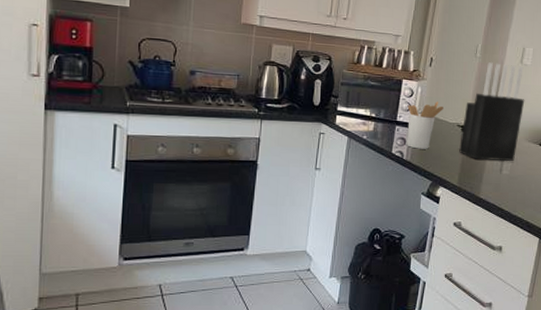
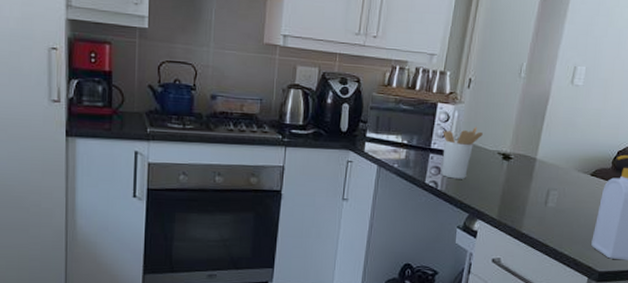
knife block: present [459,62,525,162] -> none [499,83,575,194]

